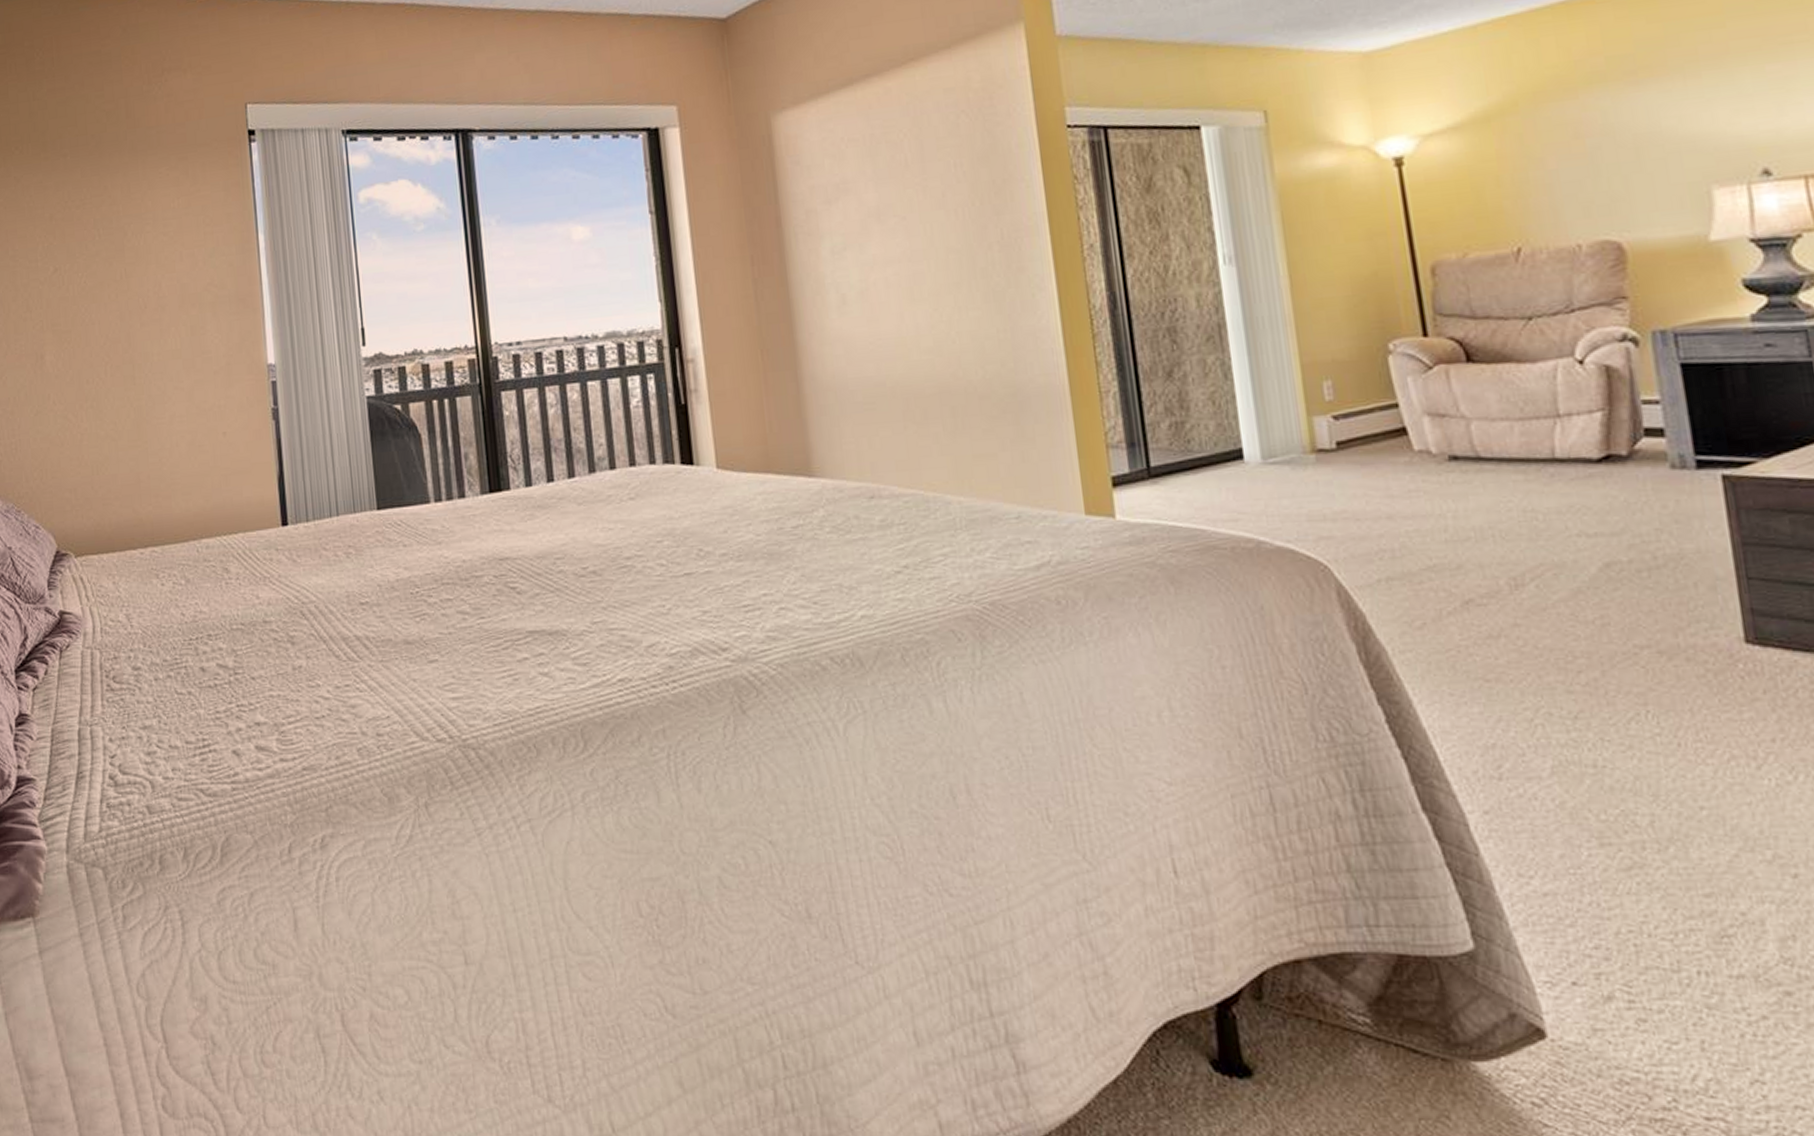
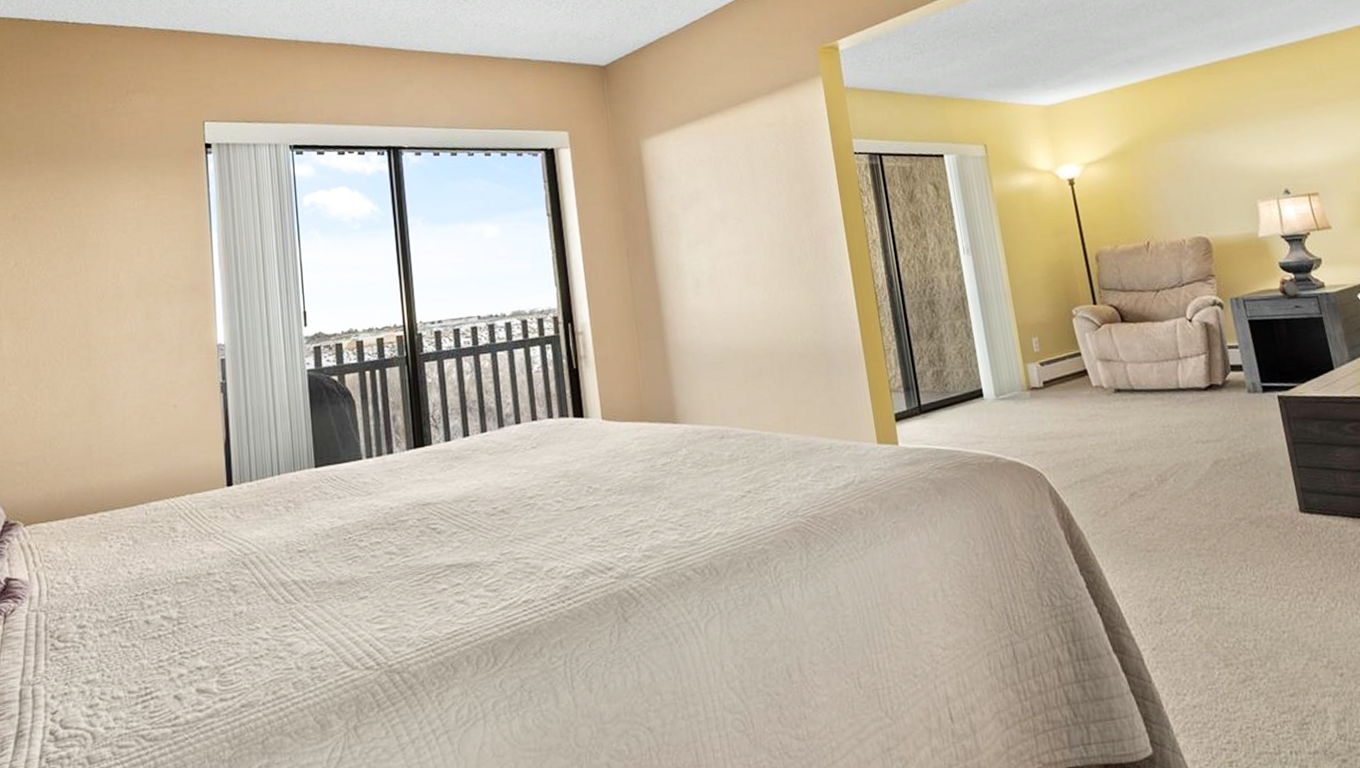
alarm clock: none [1737,297,1775,332] -> present [1278,274,1300,298]

